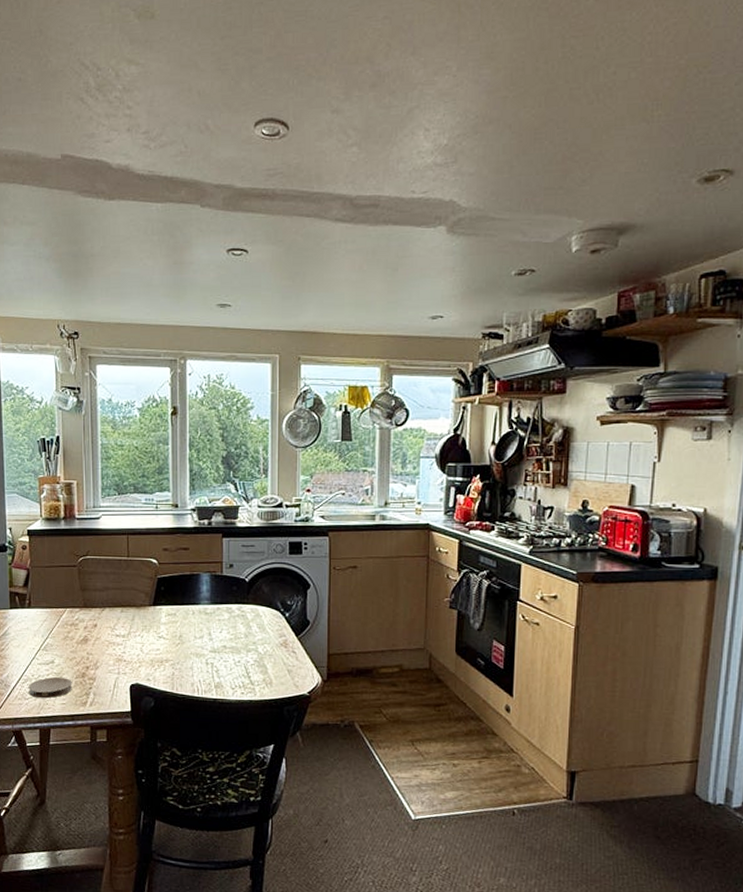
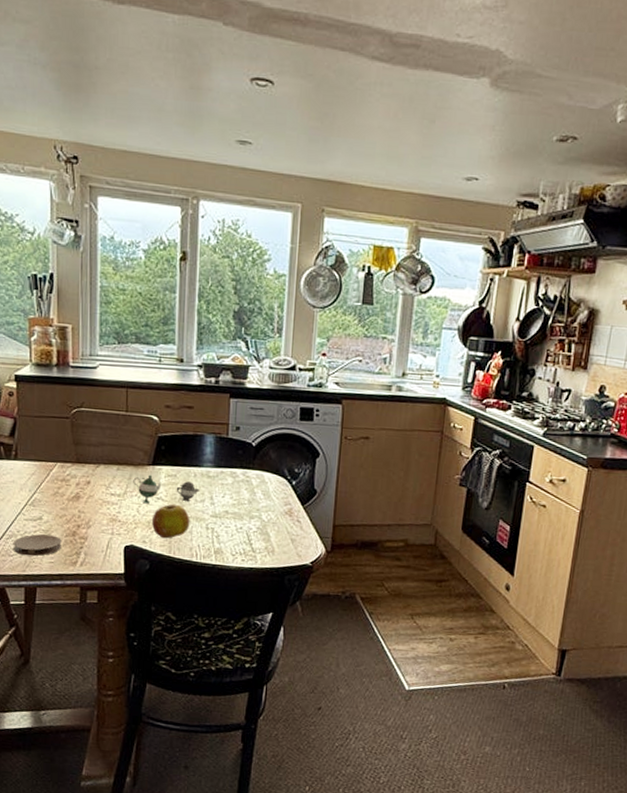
teapot: none [136,615,198,642] -> present [133,474,200,503]
fruit: none [155,642,191,676] -> present [152,504,190,539]

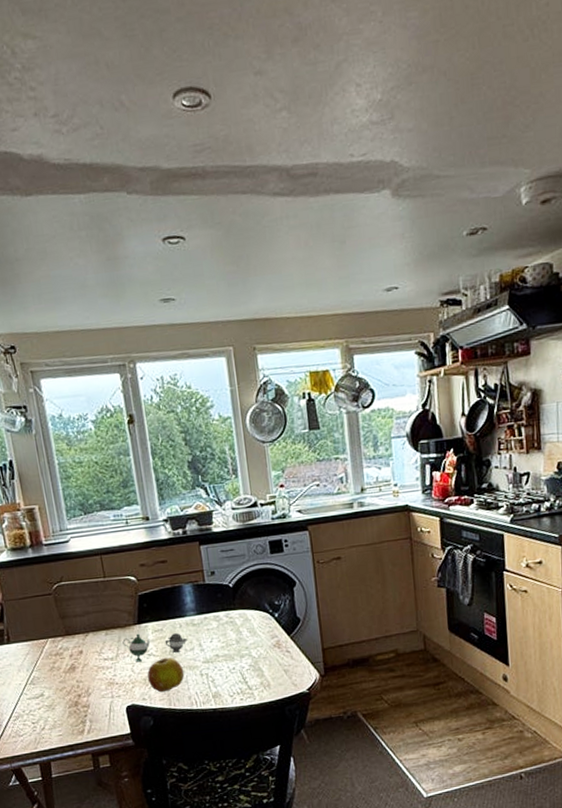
coaster: present [13,534,62,556] -> none [20,709,67,734]

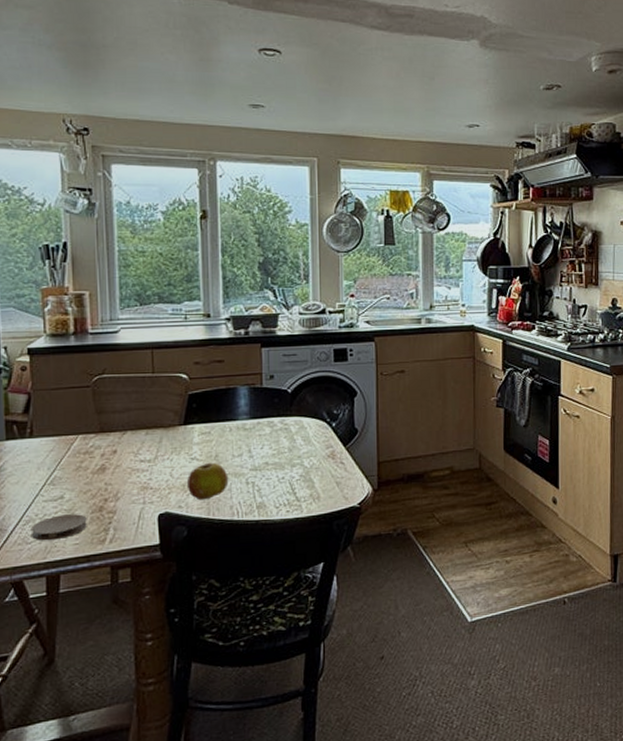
coaster: none [20,709,67,734] -> present [30,514,87,541]
teapot: present [122,633,188,661] -> none [164,435,236,465]

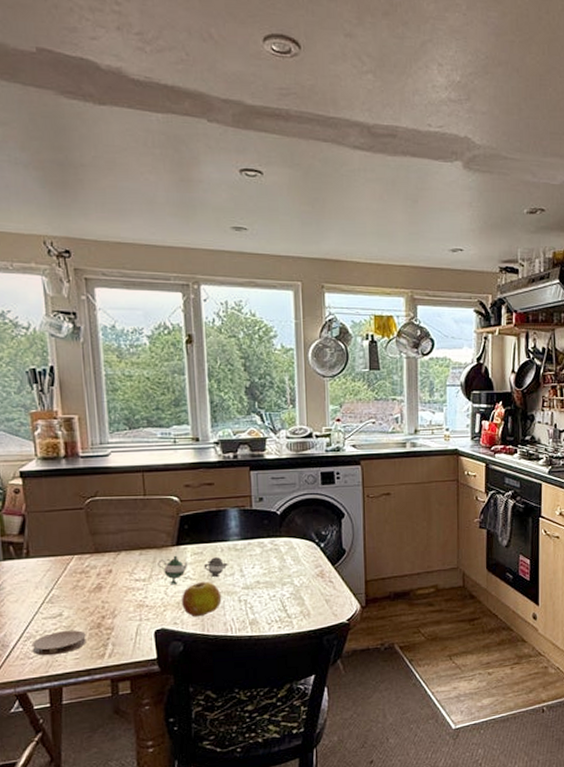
teapot: none [164,435,236,465] -> present [158,555,228,584]

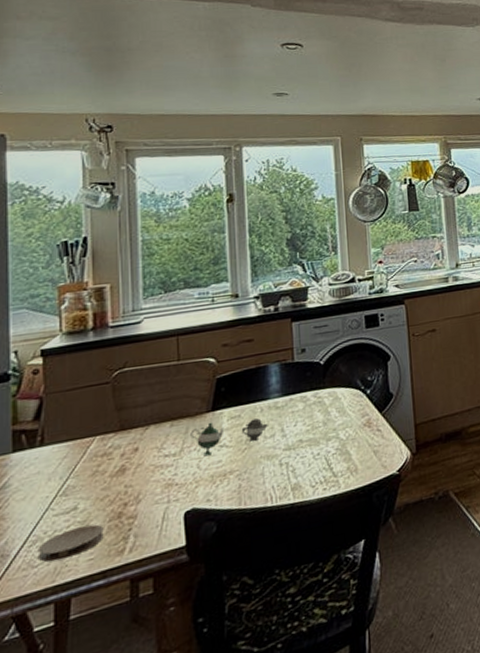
fruit: present [182,582,222,617] -> none [216,447,261,491]

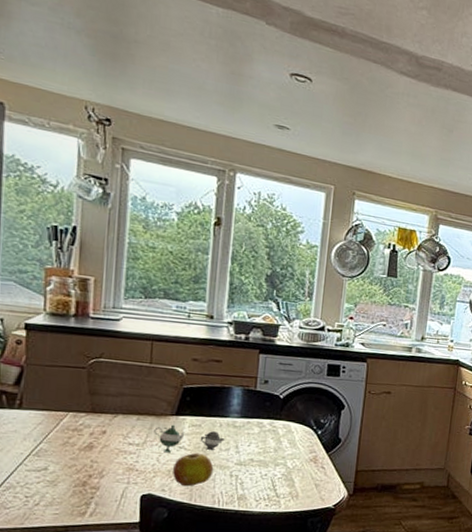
coaster: present [37,524,104,562] -> none [10,485,69,508]
fruit: none [216,447,261,491] -> present [173,453,214,487]

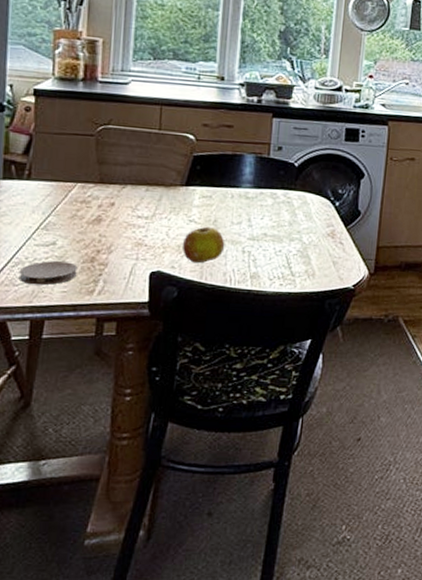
coaster: none [10,485,69,508] -> present [18,261,78,286]
teapot: present [154,424,225,452] -> none [163,196,237,226]

